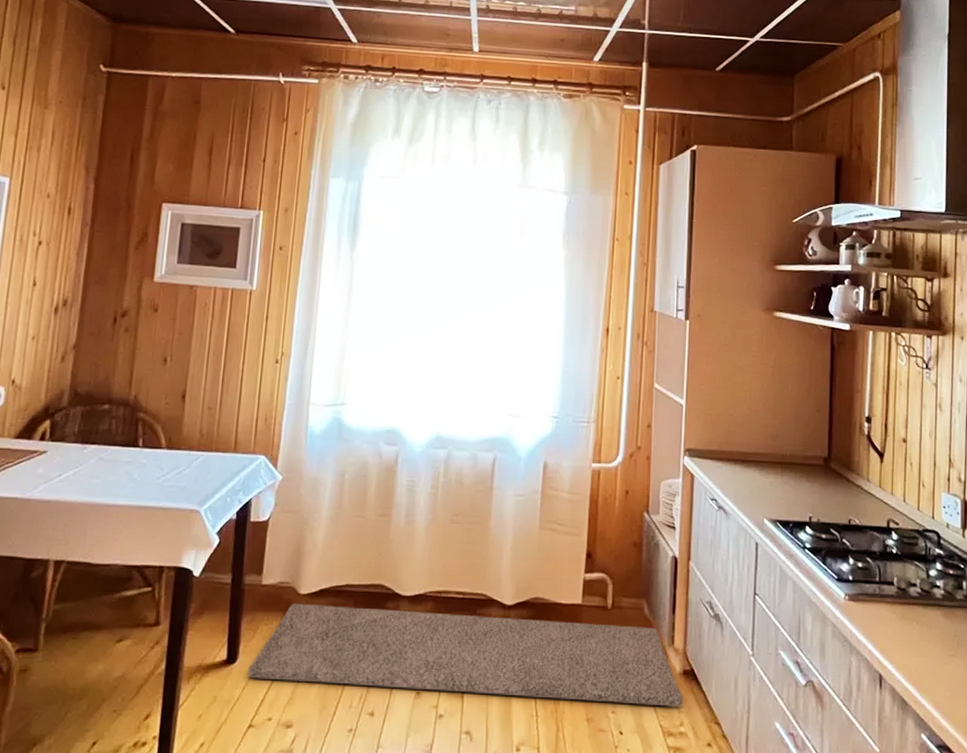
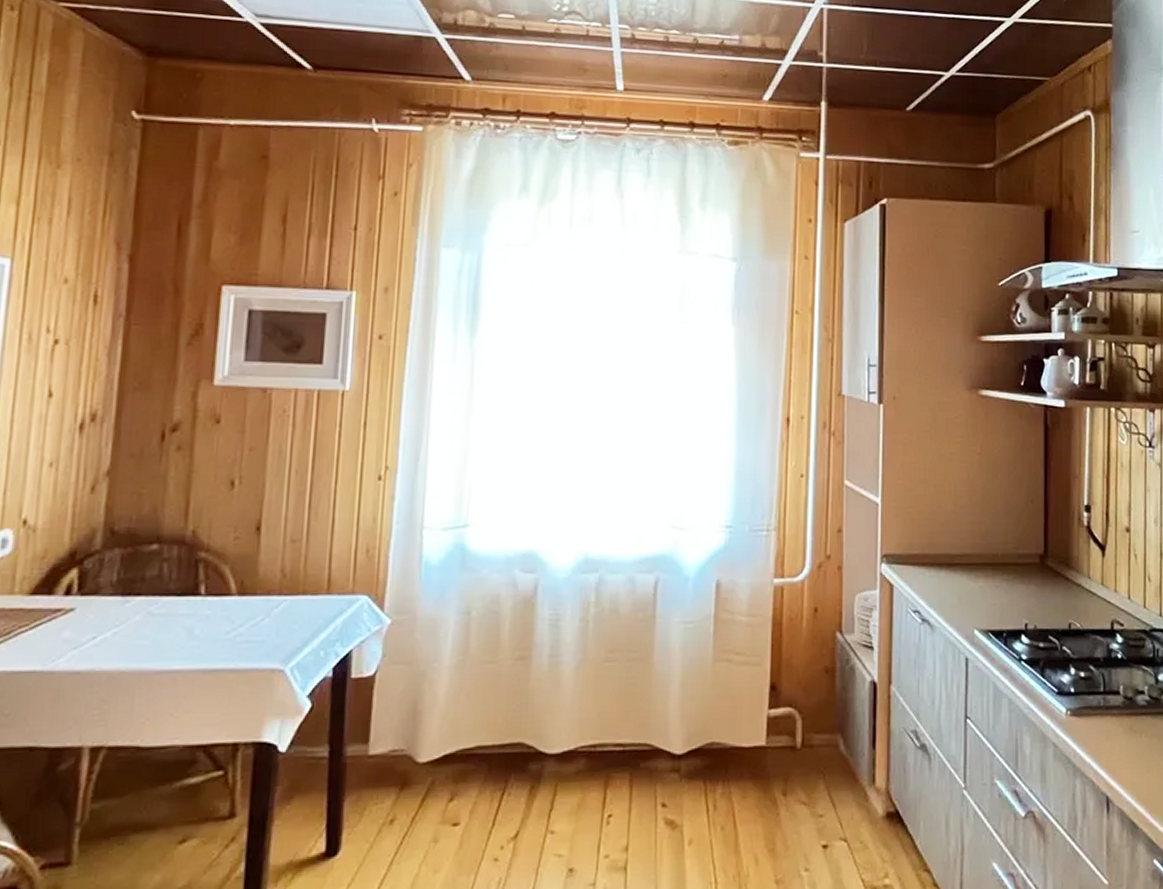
rug: present [248,604,684,707] -> none [354,766,888,873]

